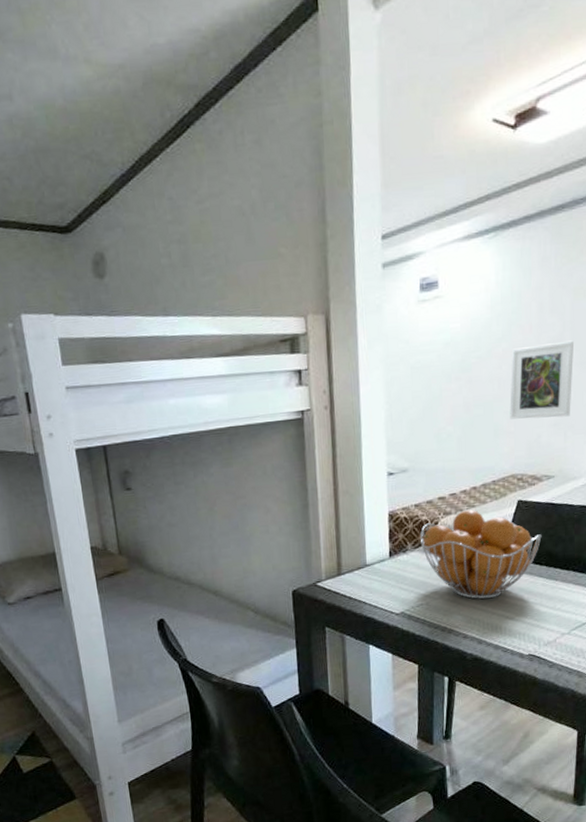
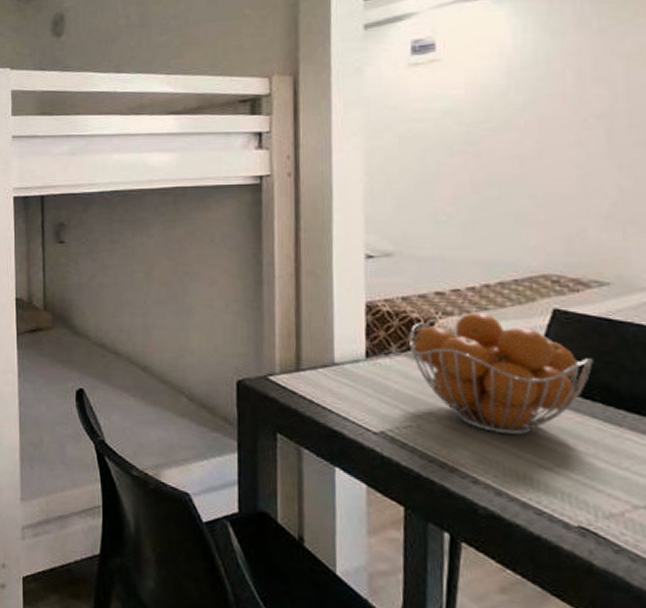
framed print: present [510,340,575,419] -> none [537,115,633,208]

